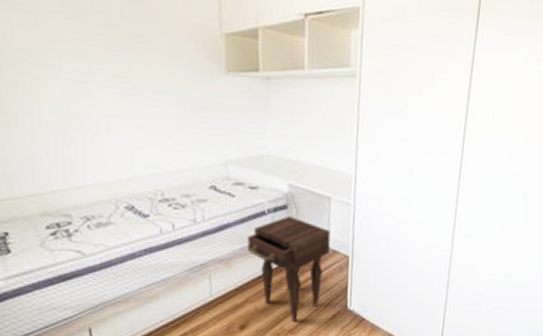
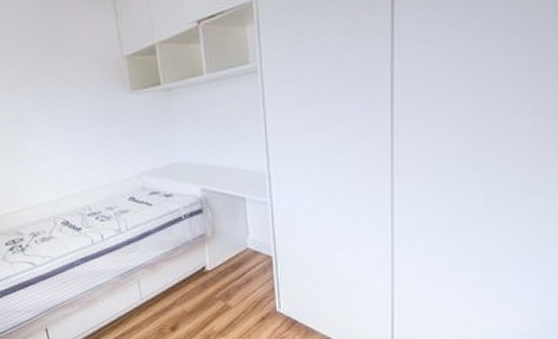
nightstand: present [247,215,331,321] -> none [168,219,250,323]

